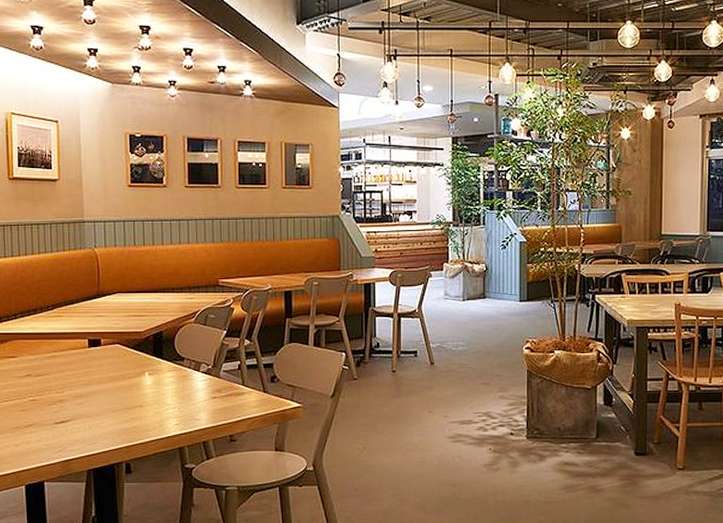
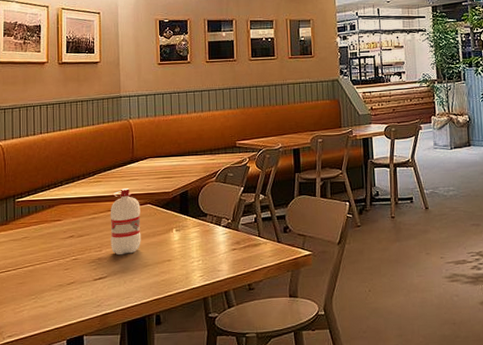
water bottle: none [72,325,109,398] -> present [110,187,141,256]

